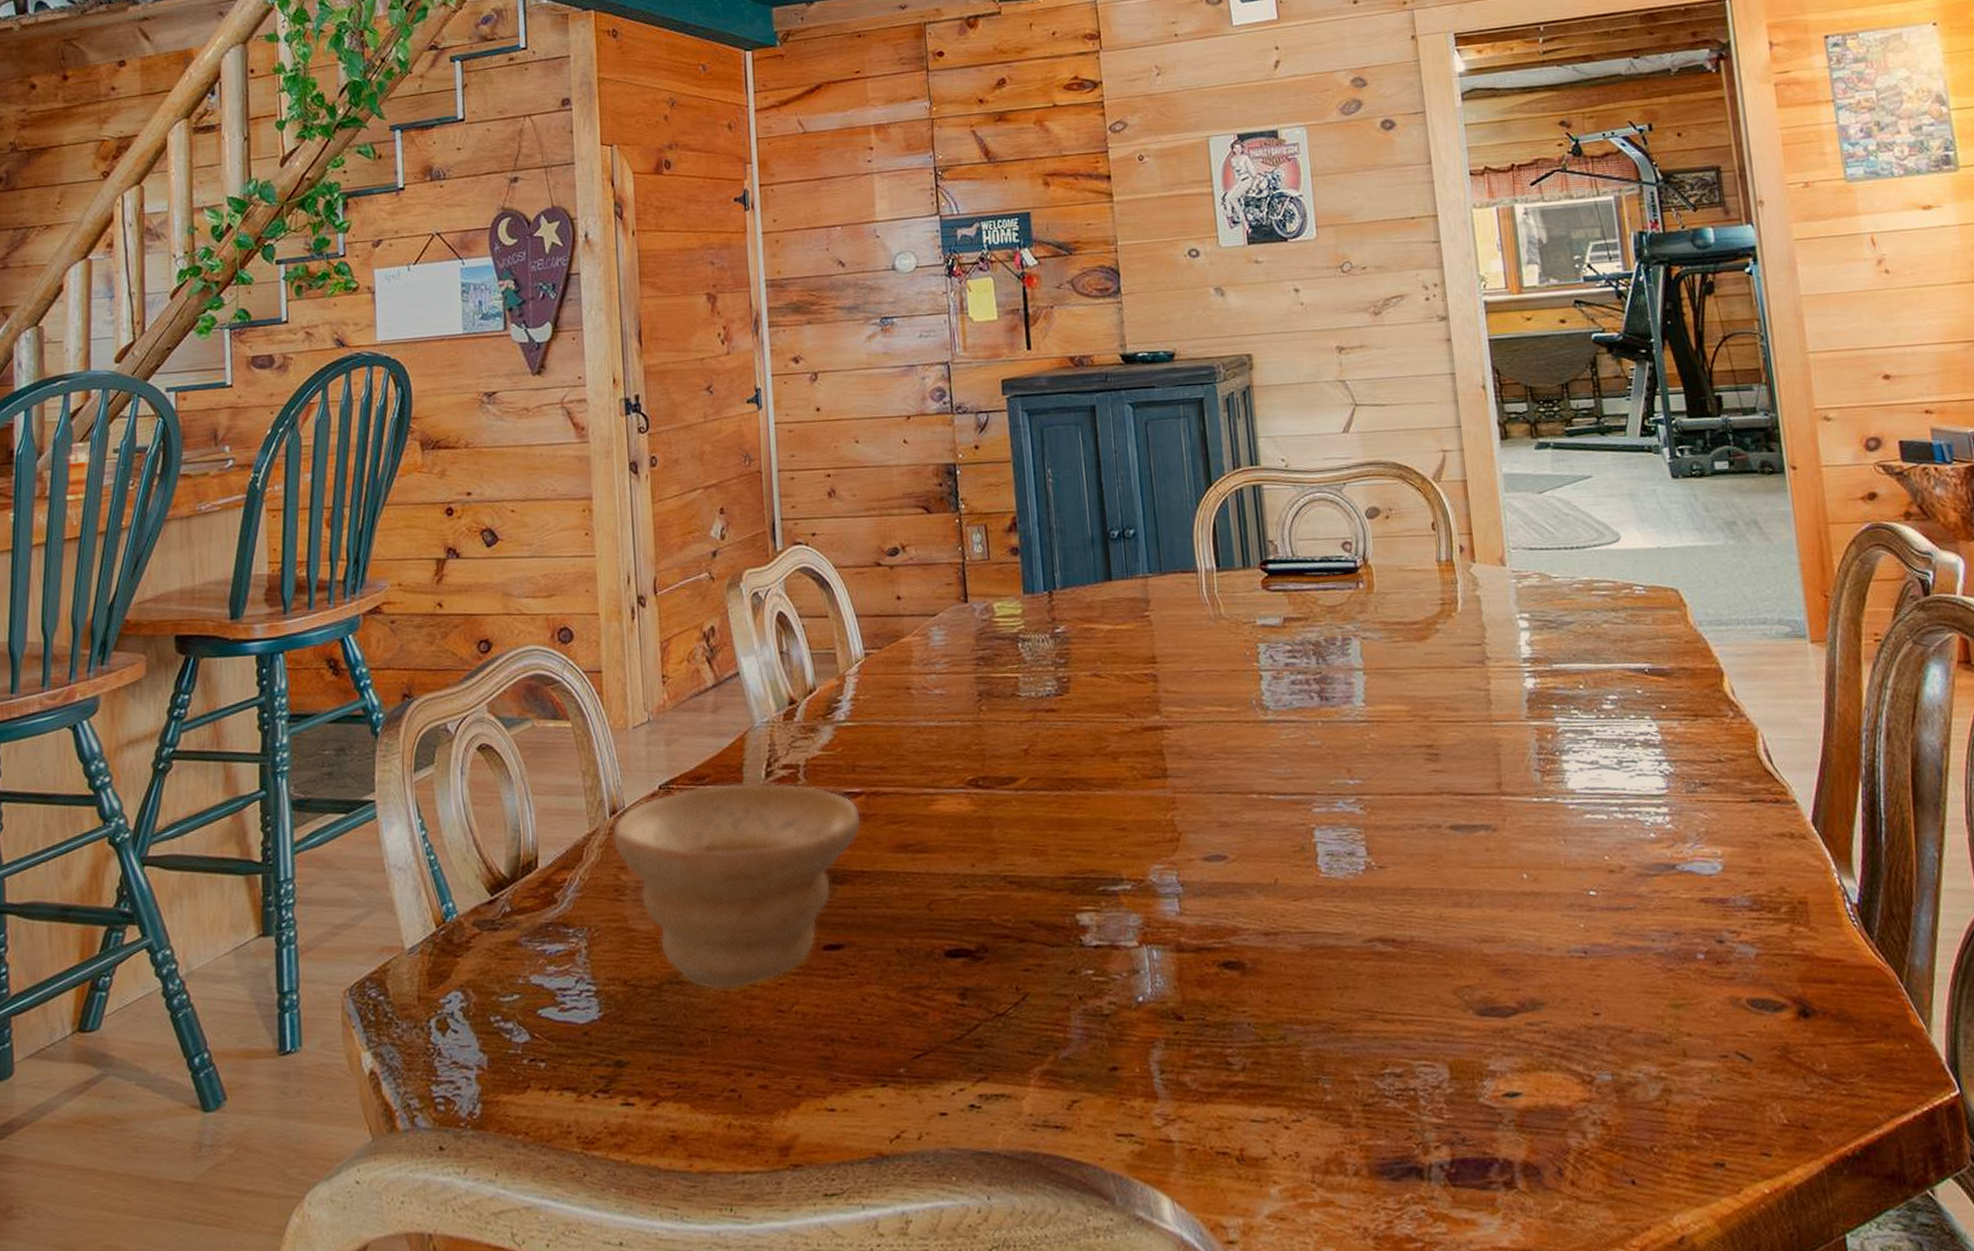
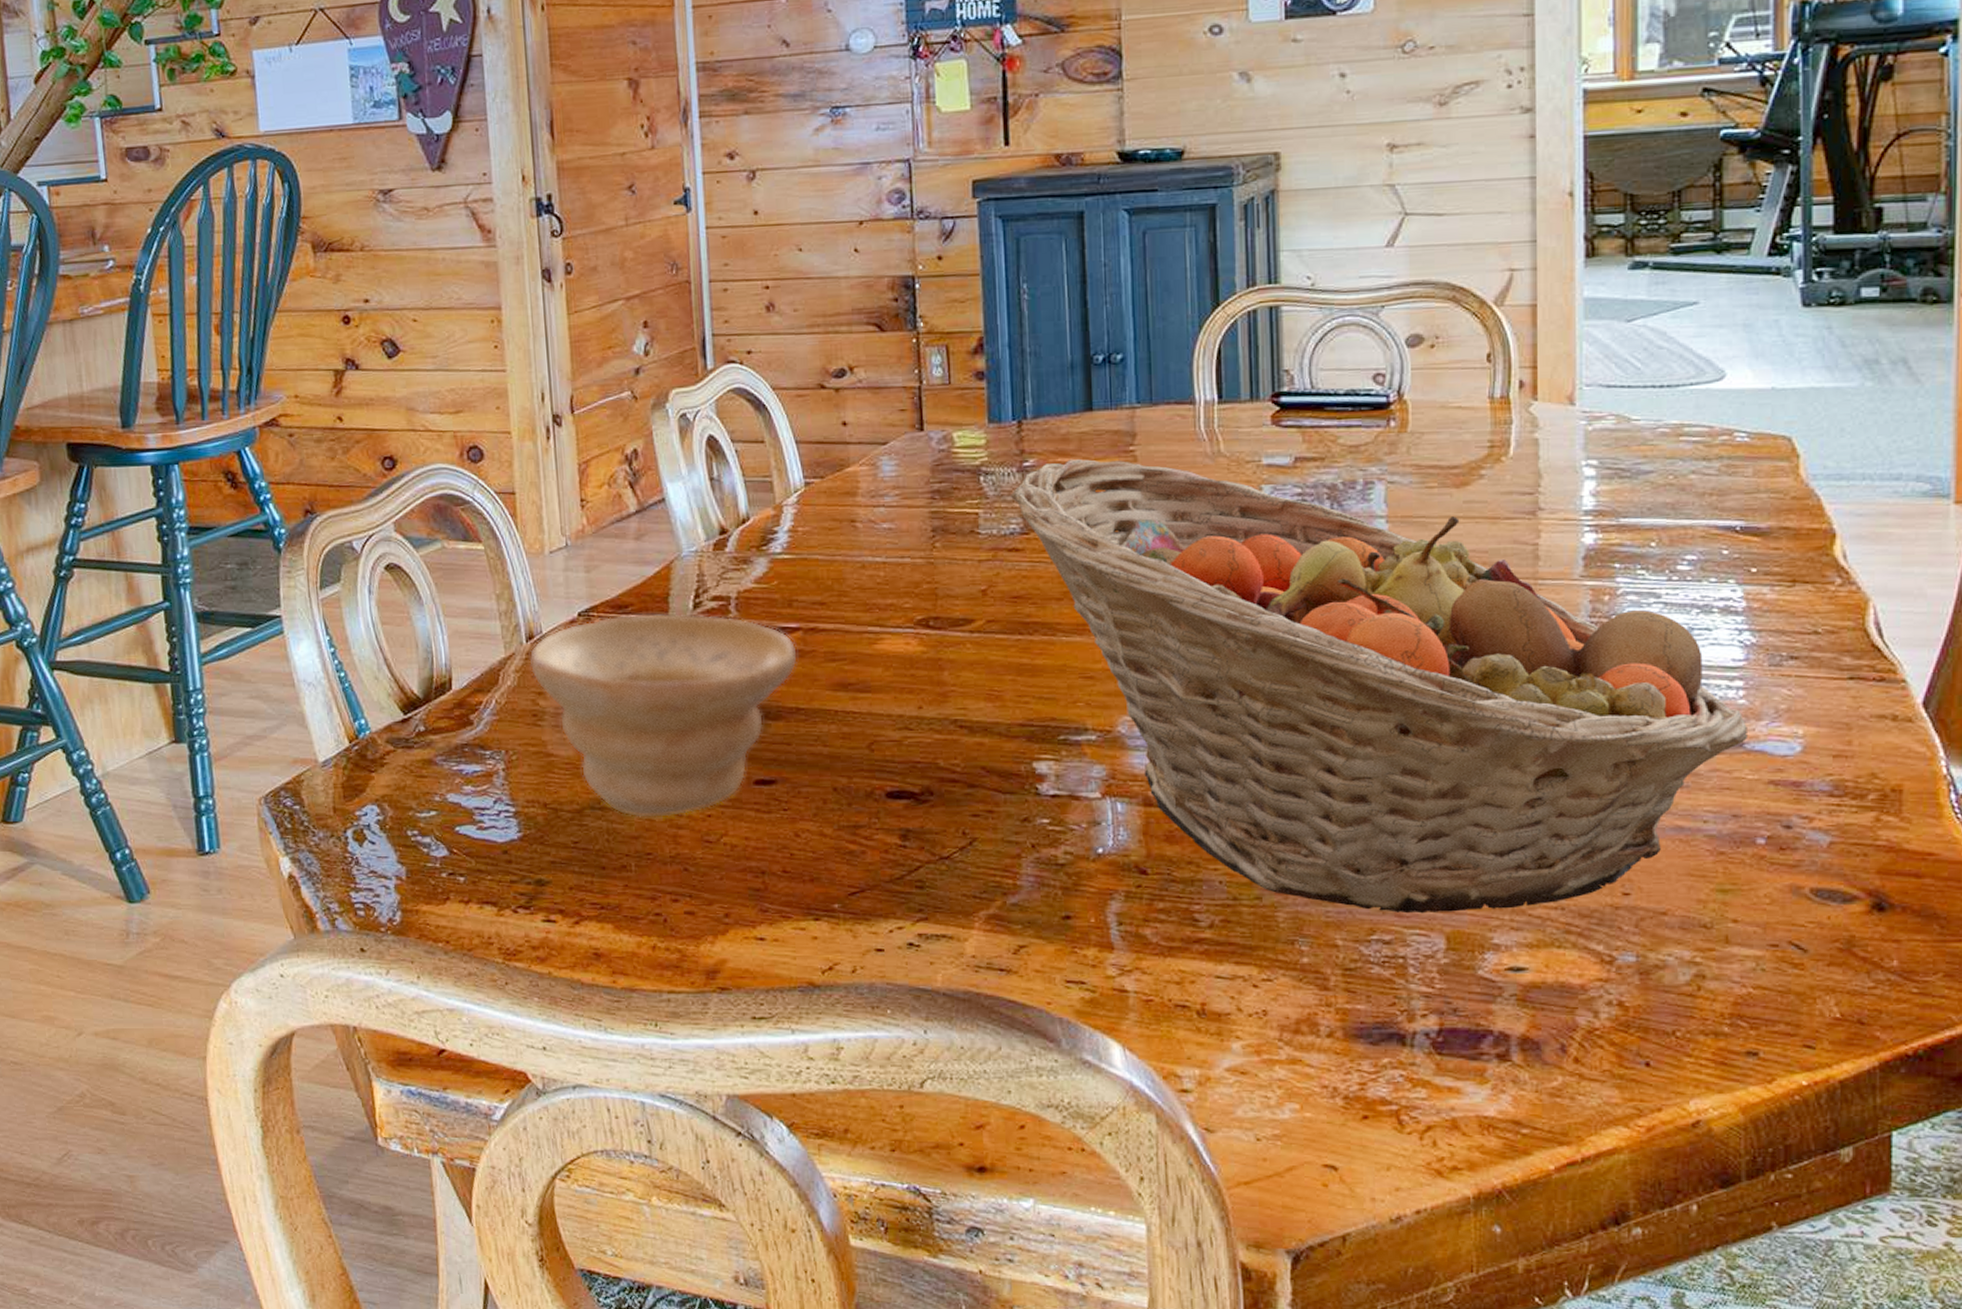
fruit basket: none [1045,624,1679,1045] -> present [1010,458,1749,914]

